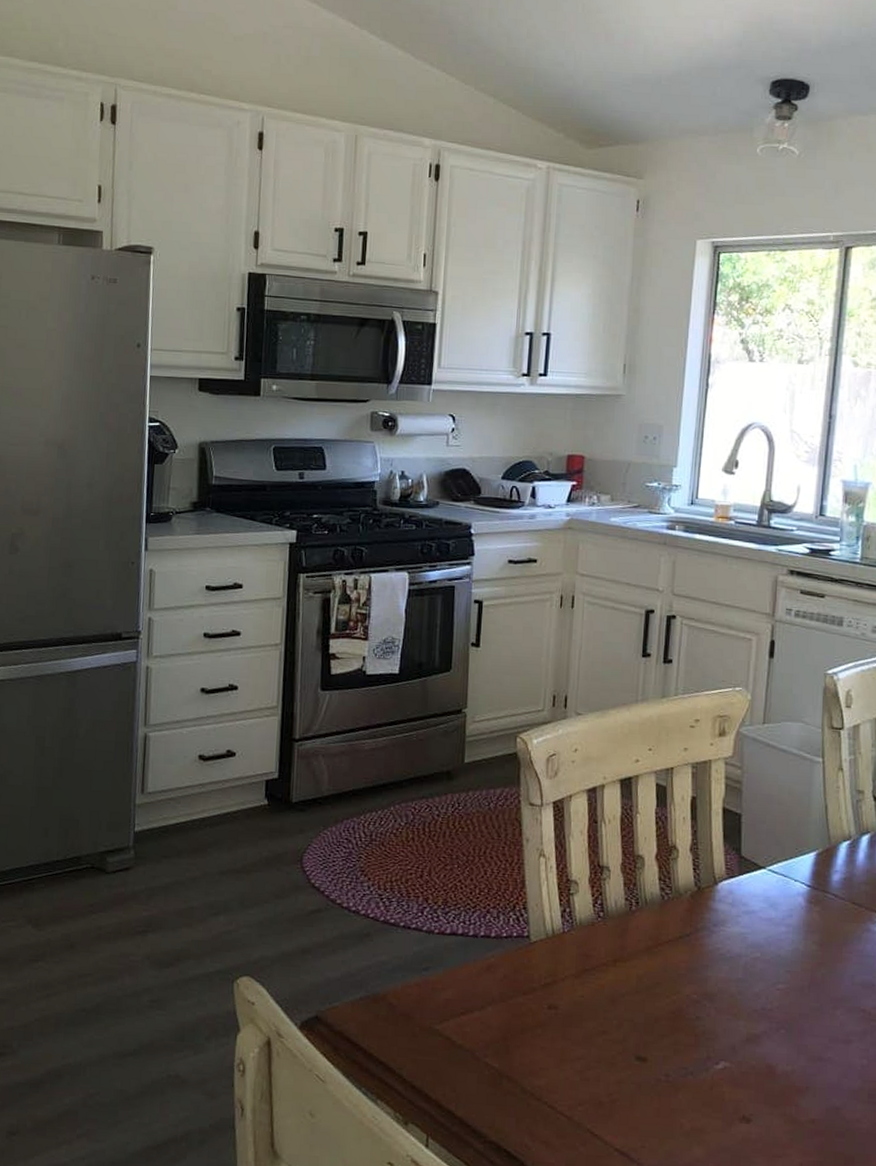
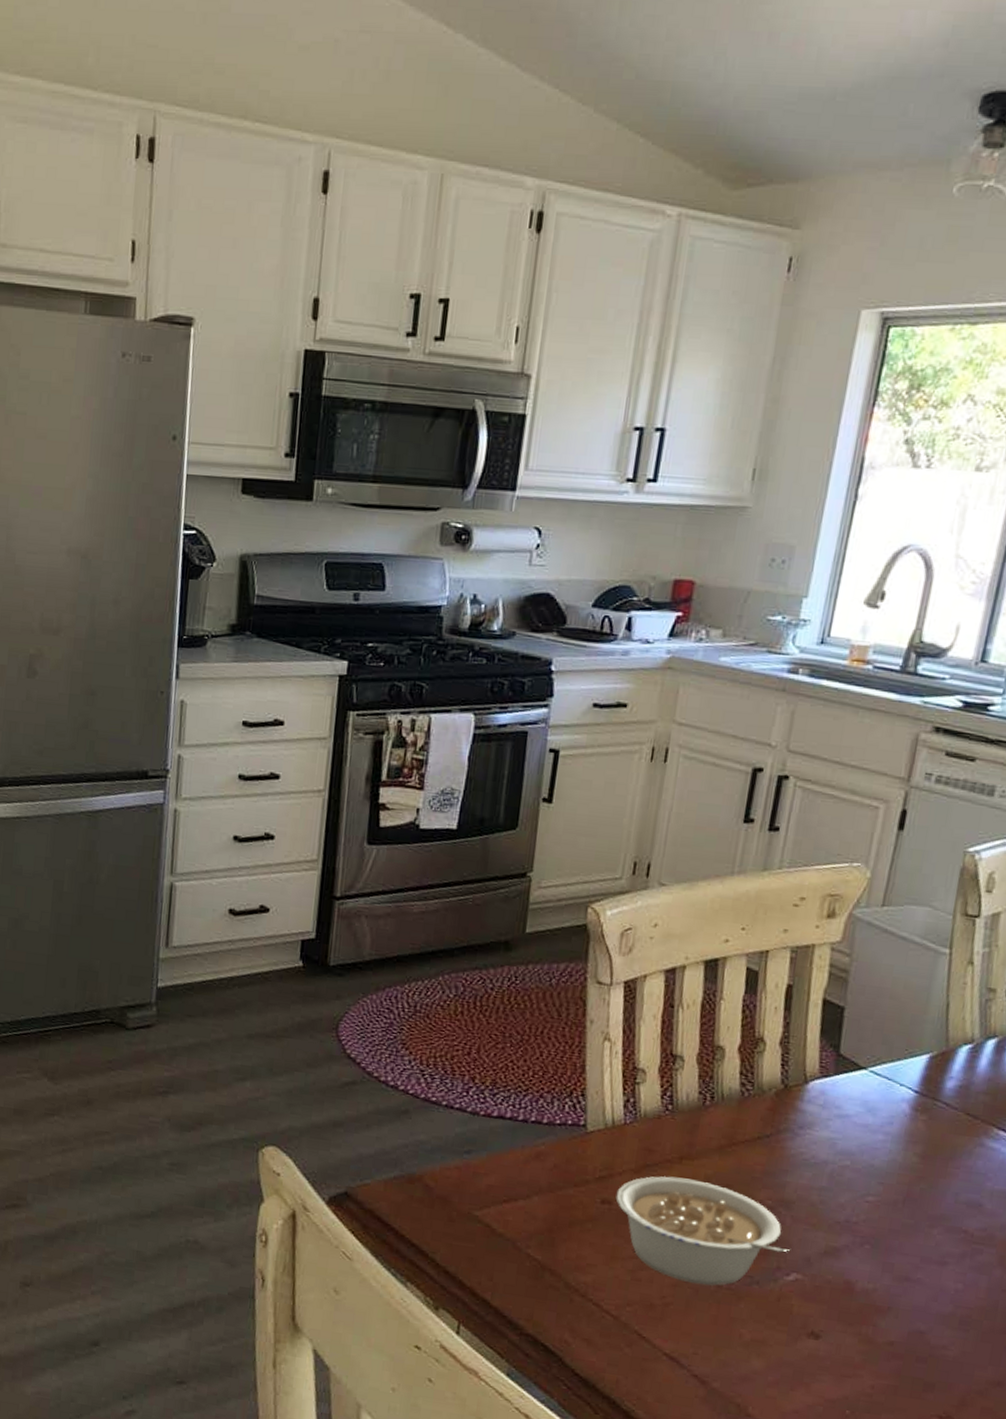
legume: none [560,978,718,1080] -> present [615,1175,791,1286]

